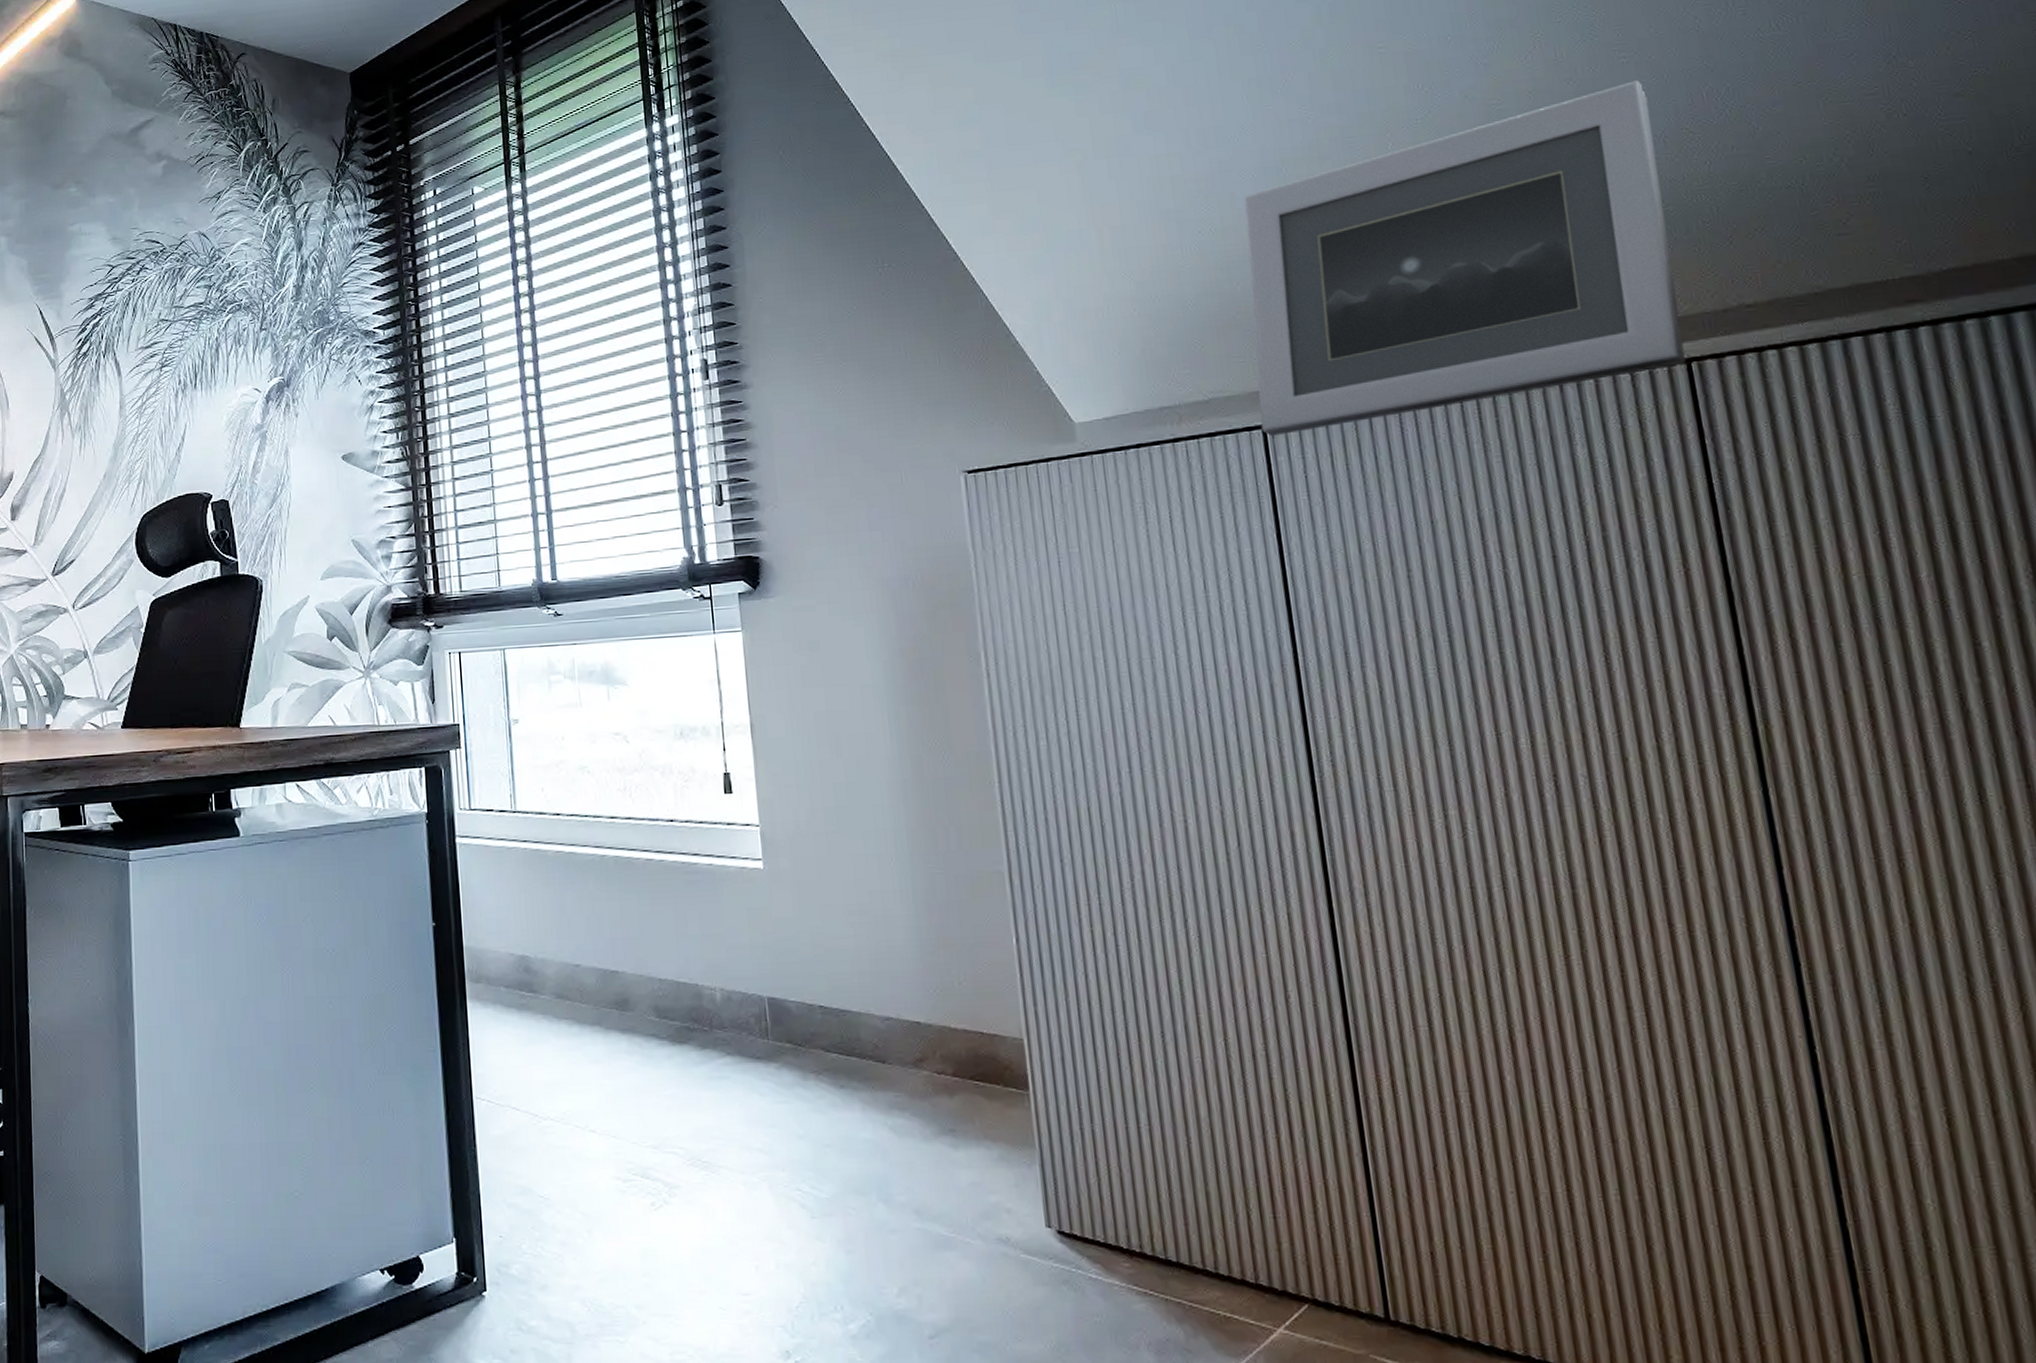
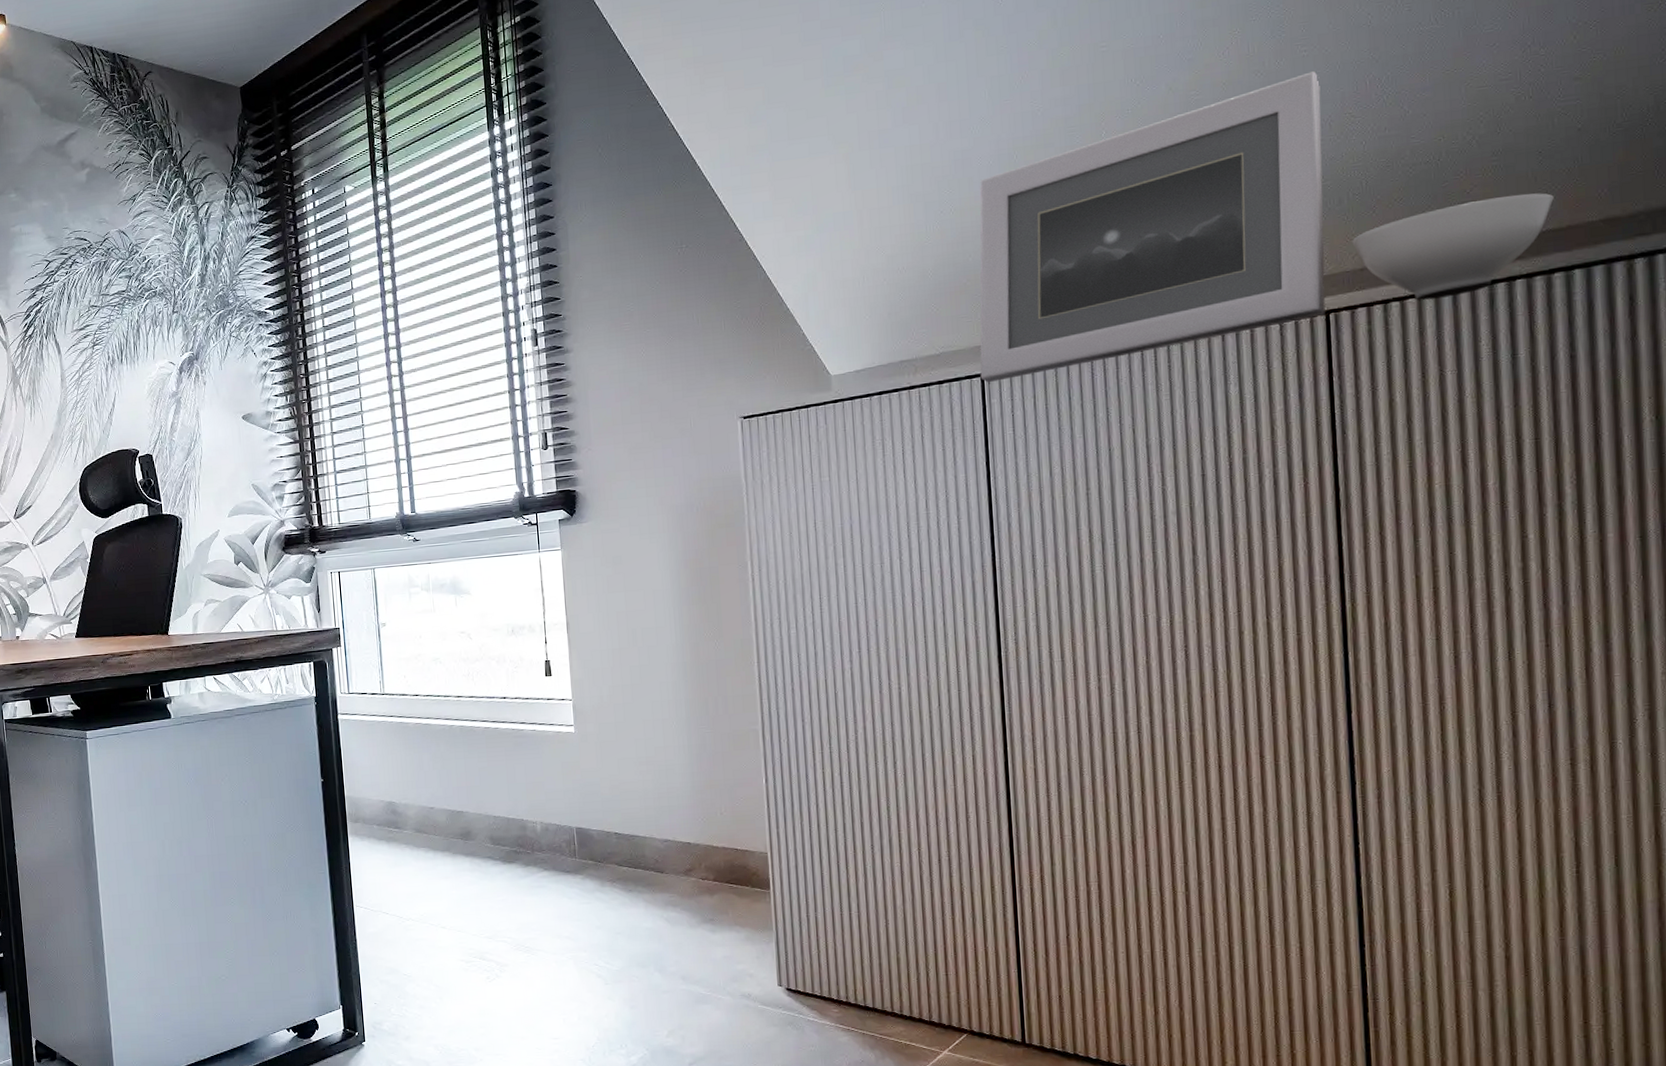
bowl: none [1708,225,1952,349] -> present [1352,193,1554,301]

